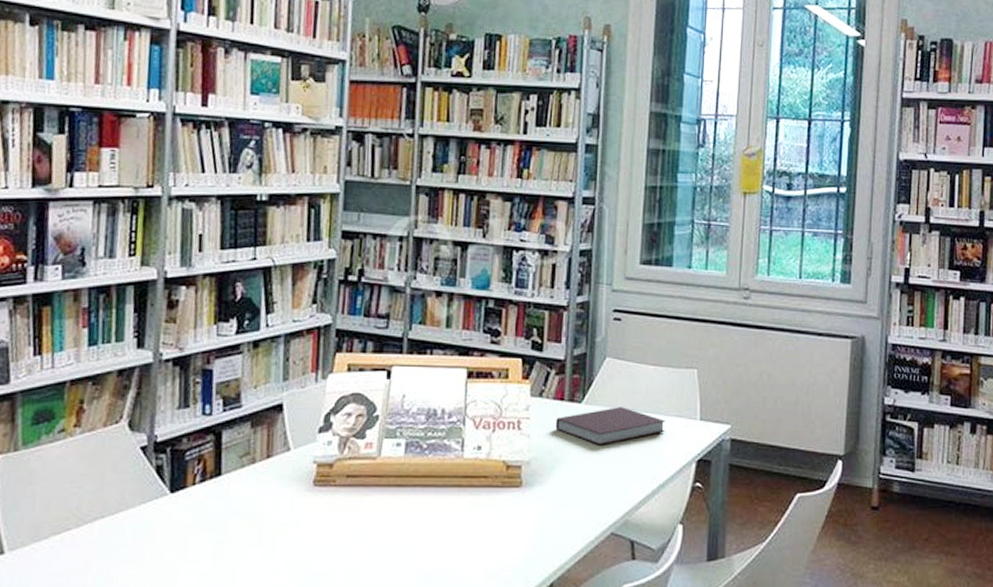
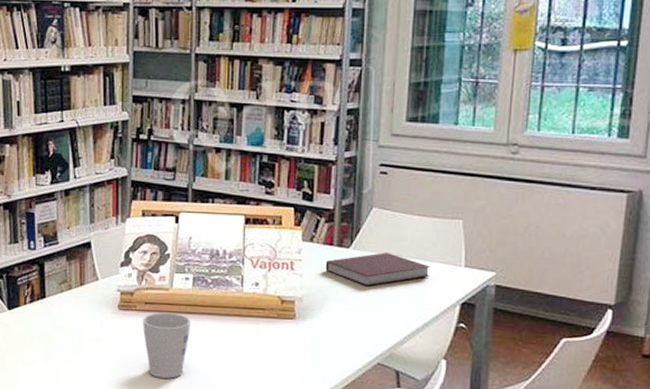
mug: none [342,486,402,568] -> present [142,312,191,379]

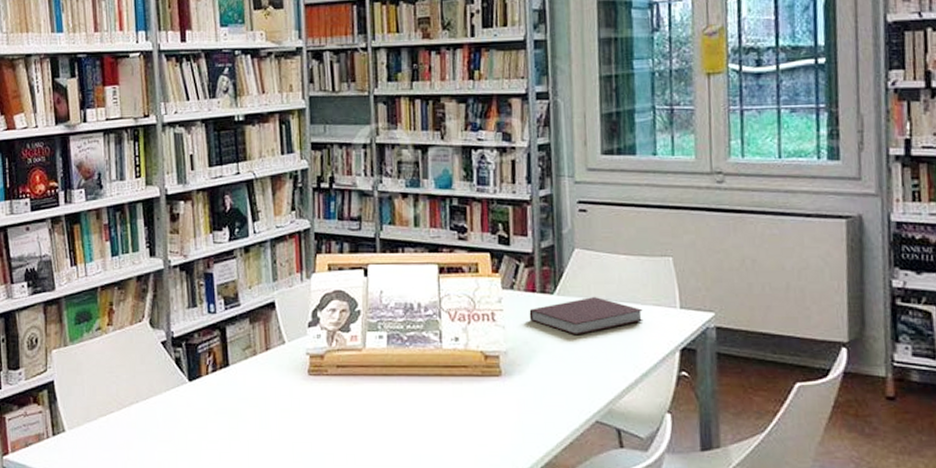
mug: present [142,312,191,379] -> none [335,375,389,450]

